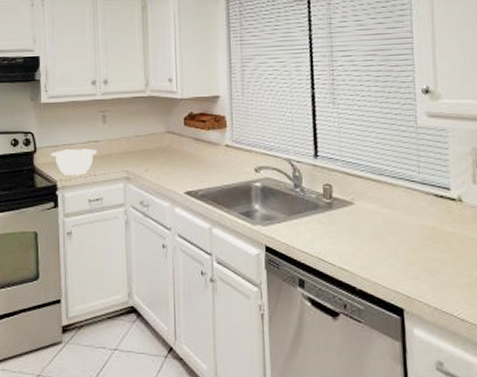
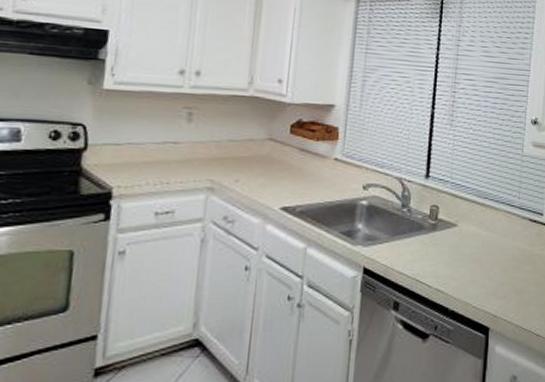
mixing bowl: present [51,149,98,175] -> none [108,149,176,182]

